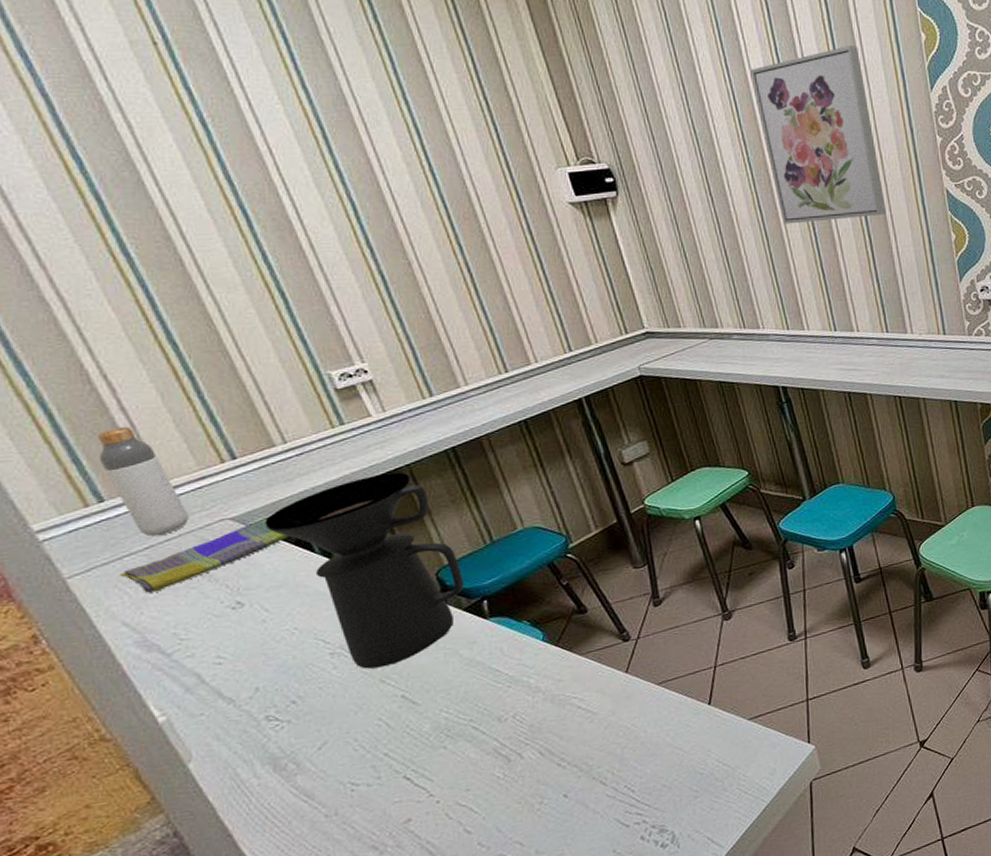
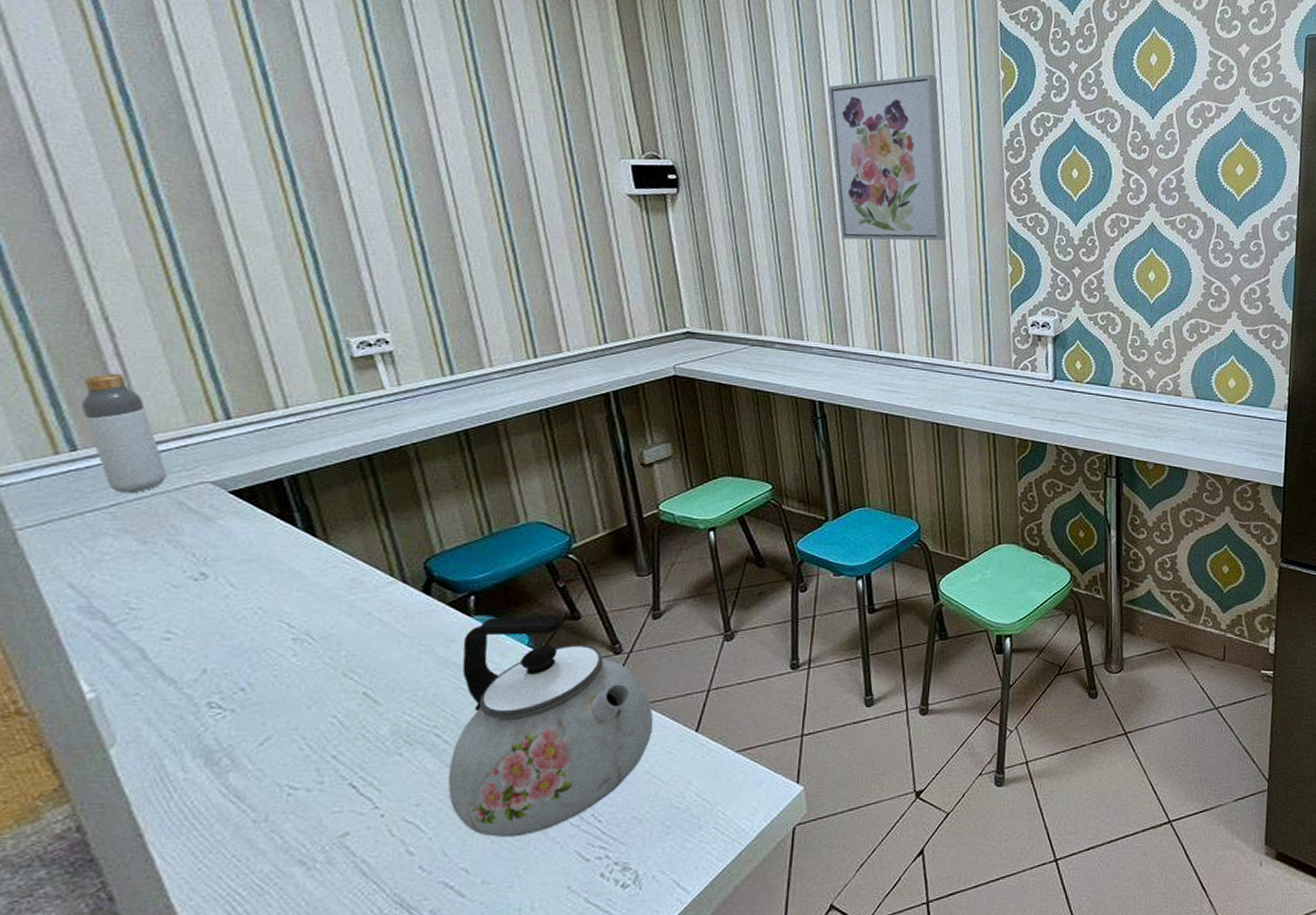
dish towel: present [119,518,290,593] -> none [76,485,273,554]
coffee maker: present [265,472,465,669] -> none [248,450,454,660]
kettle: none [483,612,669,813] -> present [447,616,654,838]

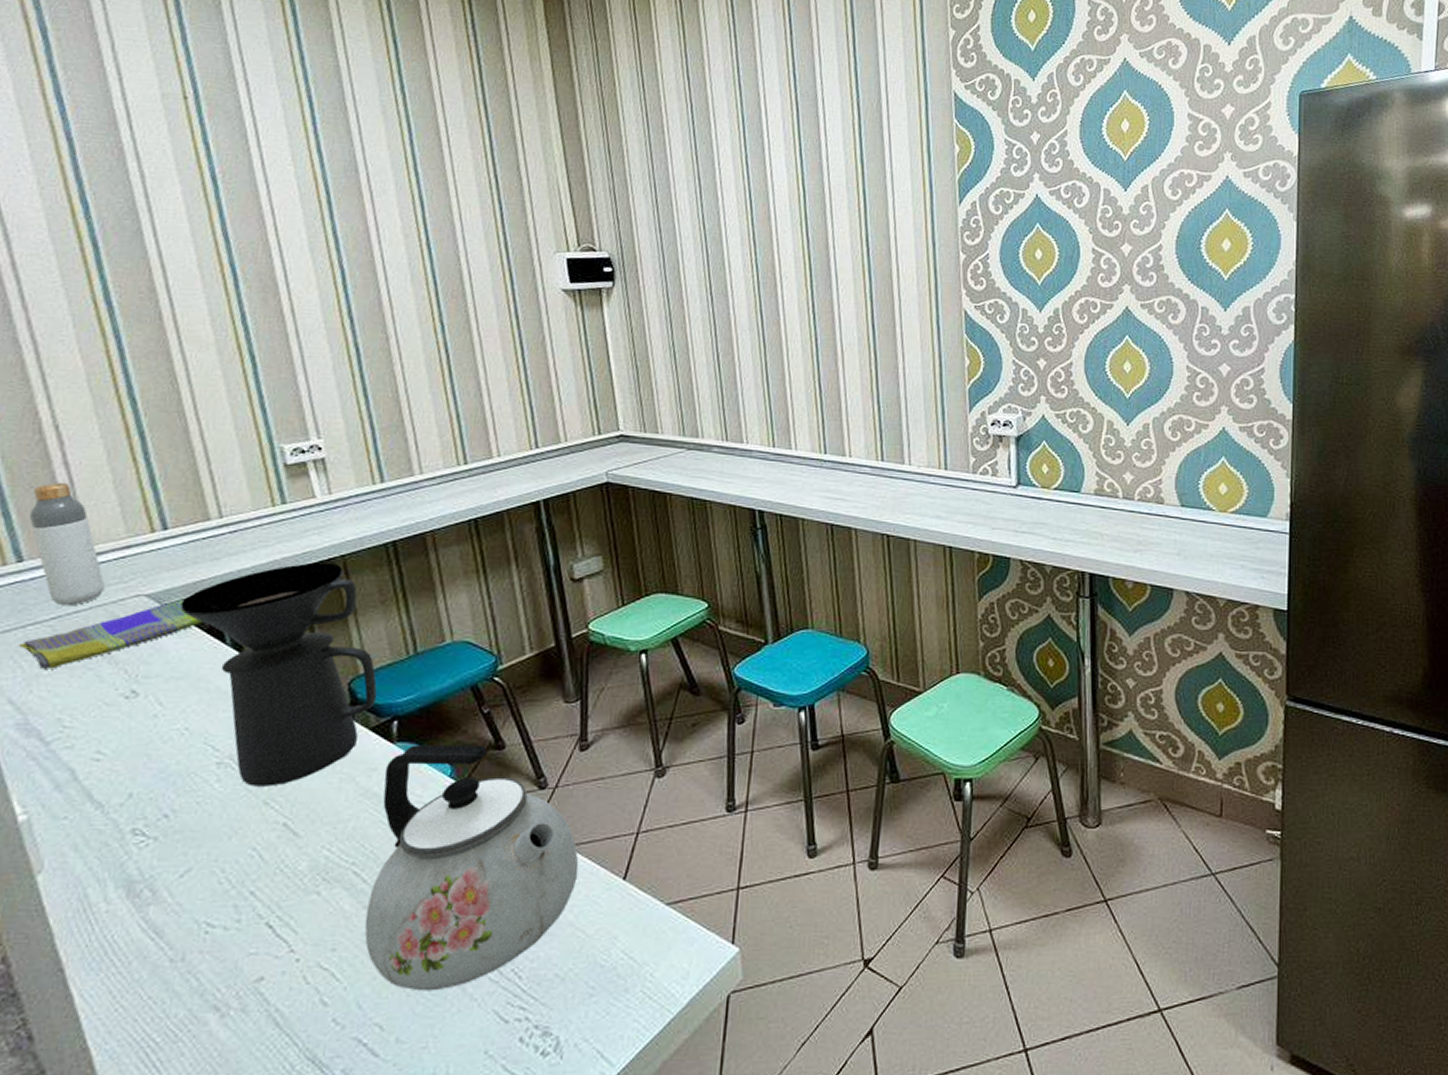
dish towel: none [76,485,273,554] -> present [18,599,204,669]
coffee maker: none [248,450,454,660] -> present [180,562,377,787]
wall art: present [828,74,946,241] -> none [770,152,897,333]

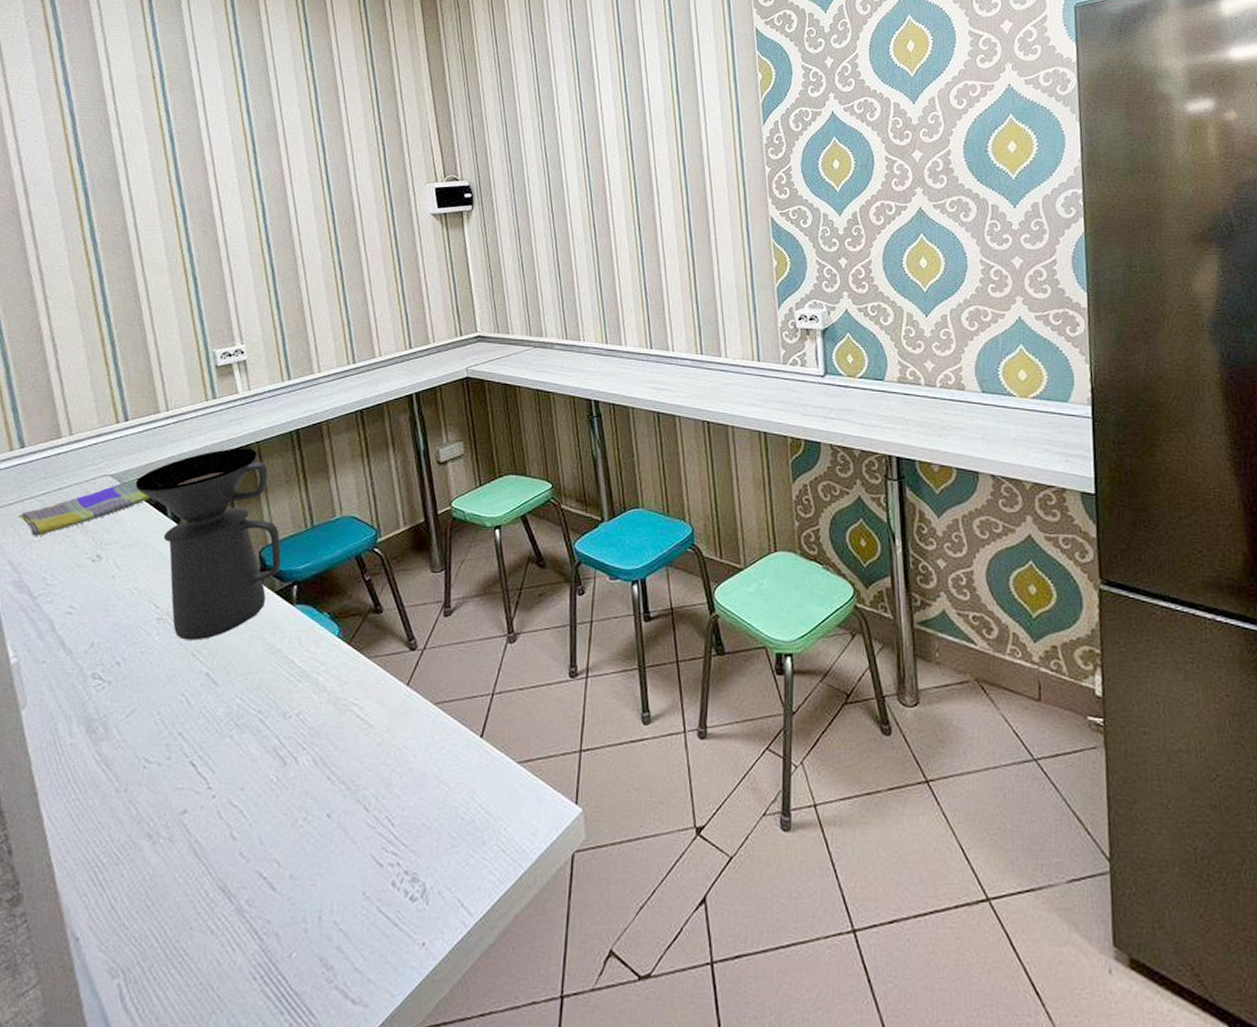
bottle: present [29,482,105,606] -> none [30,383,81,484]
kettle: present [364,745,579,991] -> none [267,607,443,833]

